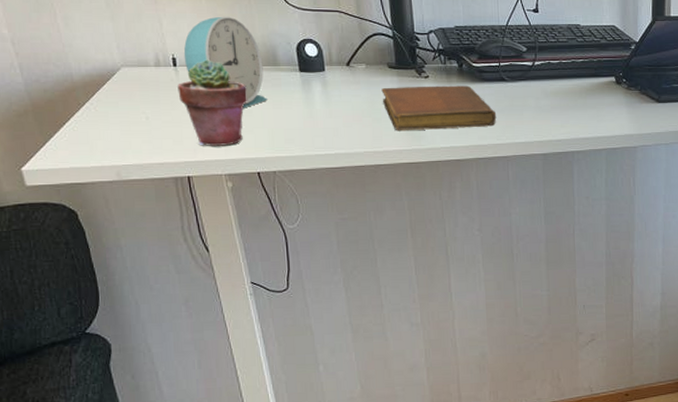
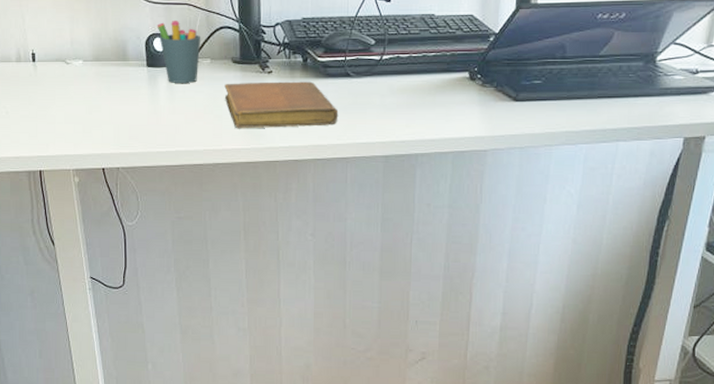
potted succulent: present [177,59,248,146] -> none [35,55,98,141]
alarm clock: present [183,16,267,108] -> none [42,11,115,104]
pen holder: none [307,19,355,87] -> present [157,12,202,83]

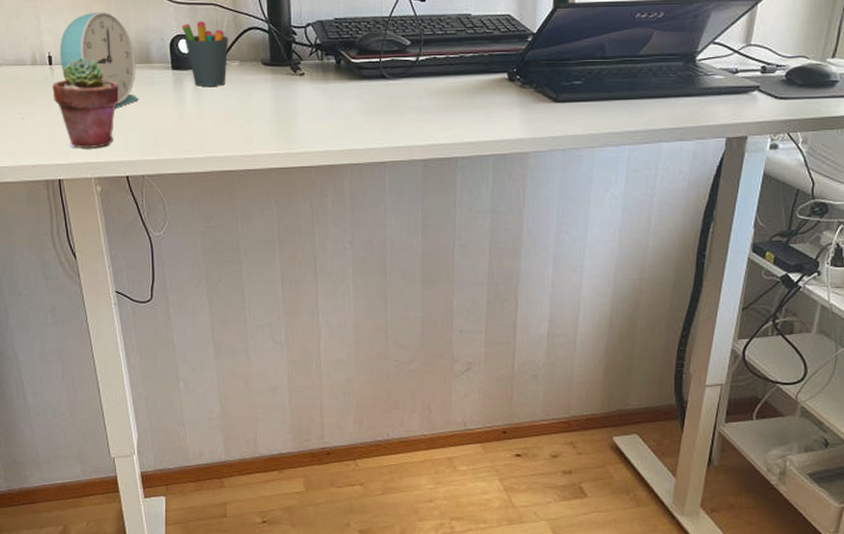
potted succulent: none [35,55,98,141] -> present [52,57,120,148]
alarm clock: none [42,11,115,104] -> present [59,11,139,109]
notebook: present [224,81,339,129] -> none [254,83,375,134]

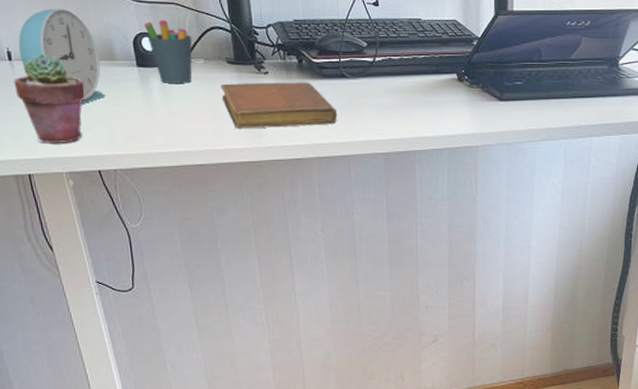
notebook: none [254,83,375,134] -> present [220,82,338,129]

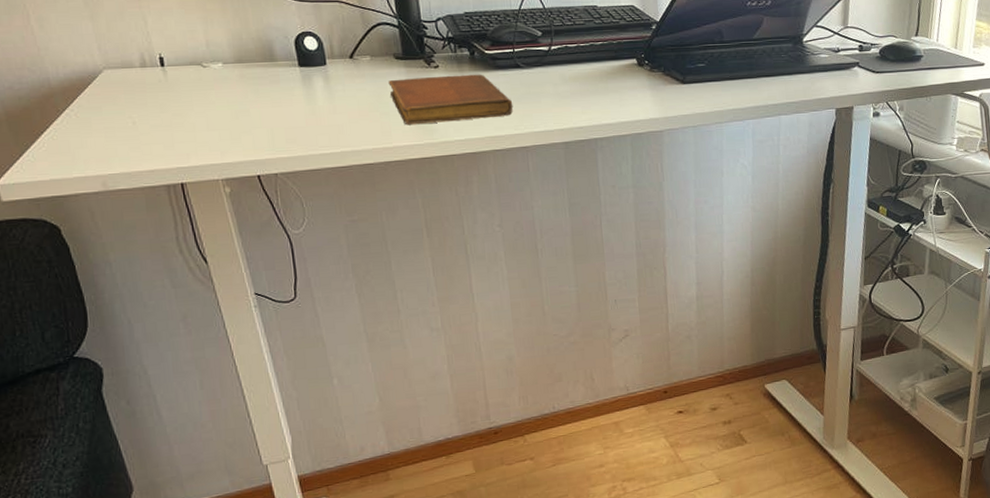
potted succulent: present [14,53,86,143] -> none [166,58,245,150]
alarm clock: present [18,8,105,105] -> none [171,11,265,108]
pen holder: present [143,12,192,83] -> none [306,9,358,82]

